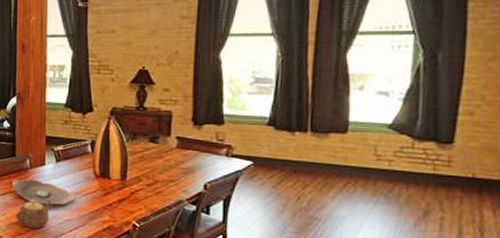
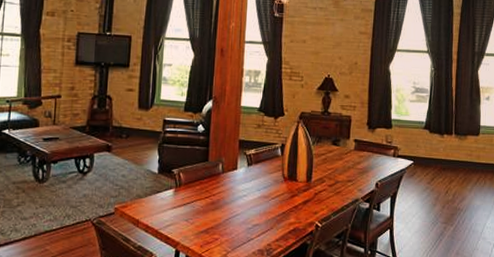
decorative bowl: present [12,179,74,205] -> none [203,184,264,210]
teapot: present [15,200,52,229] -> none [204,205,242,236]

